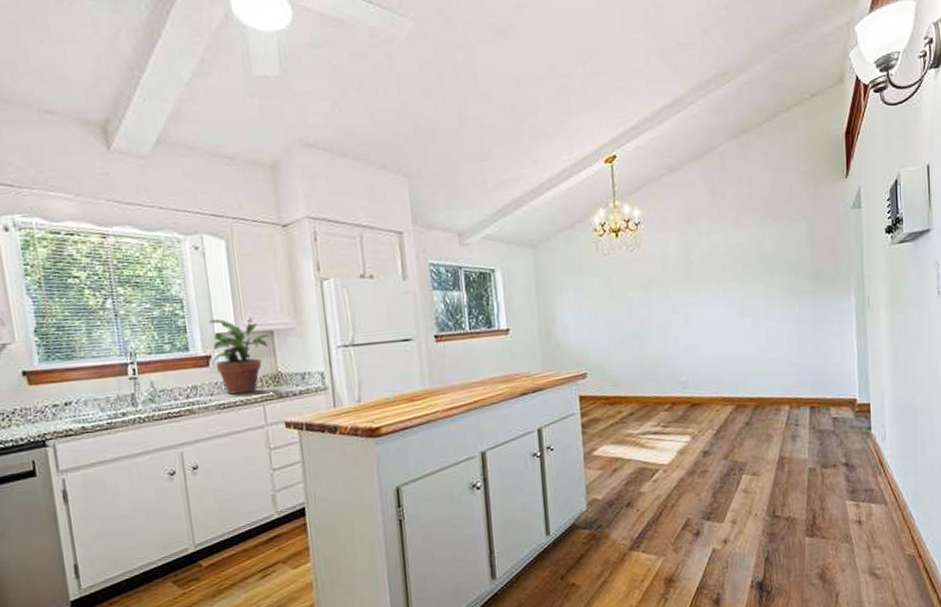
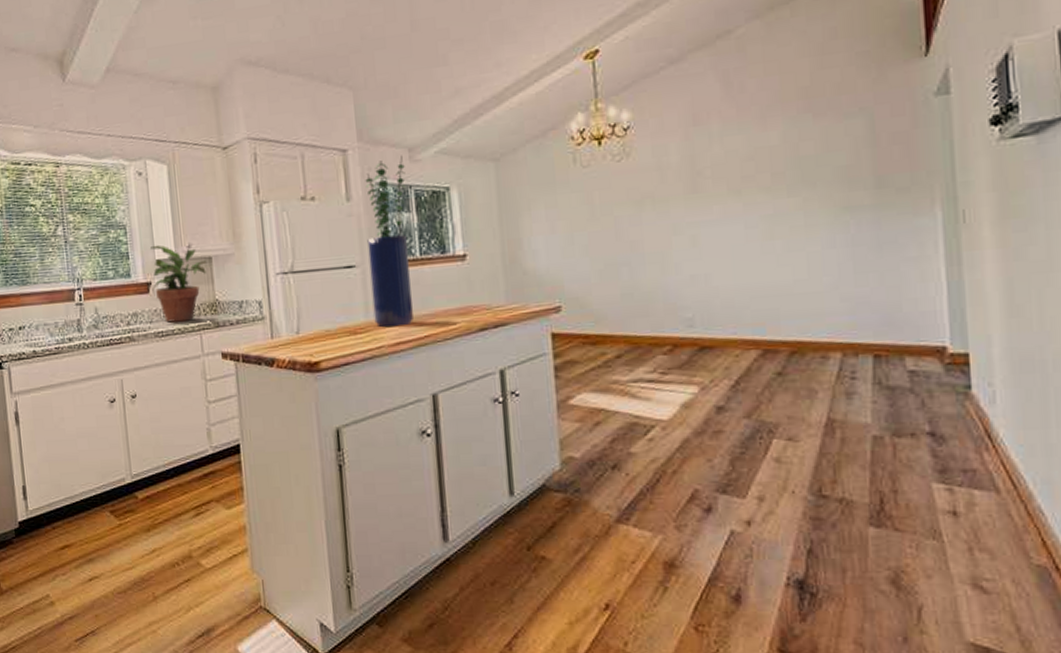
vase: none [420,239,464,395] -> present [365,155,413,328]

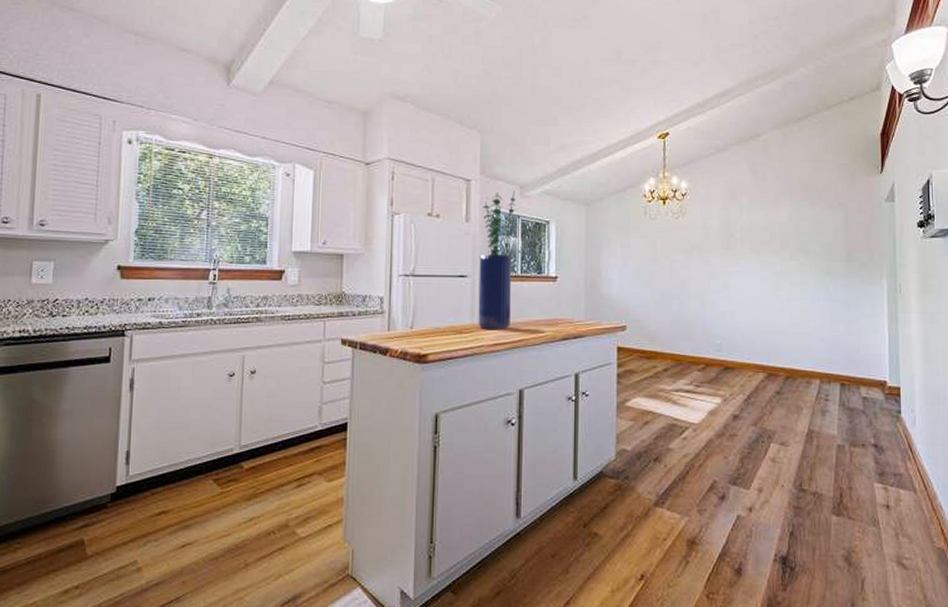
potted plant: present [150,245,207,323] -> none [284,238,339,308]

